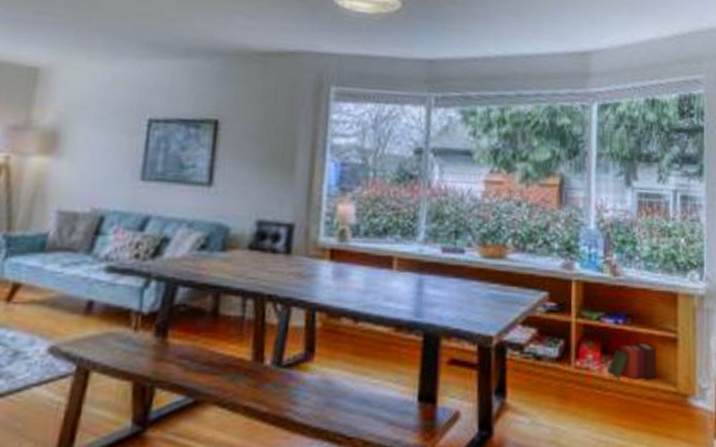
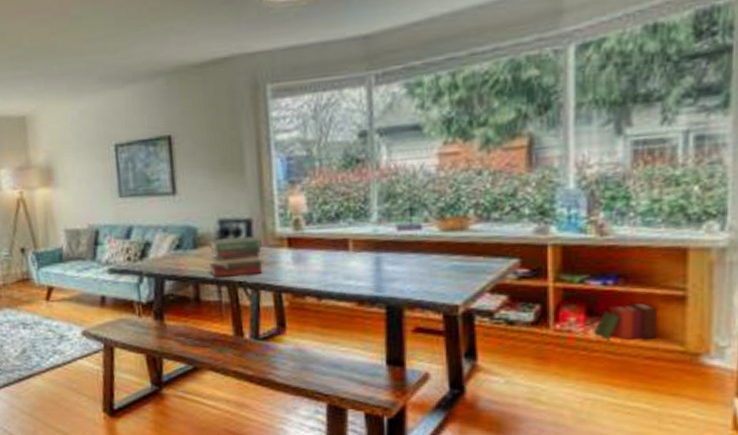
books: none [237,241,301,290] -> present [209,236,263,278]

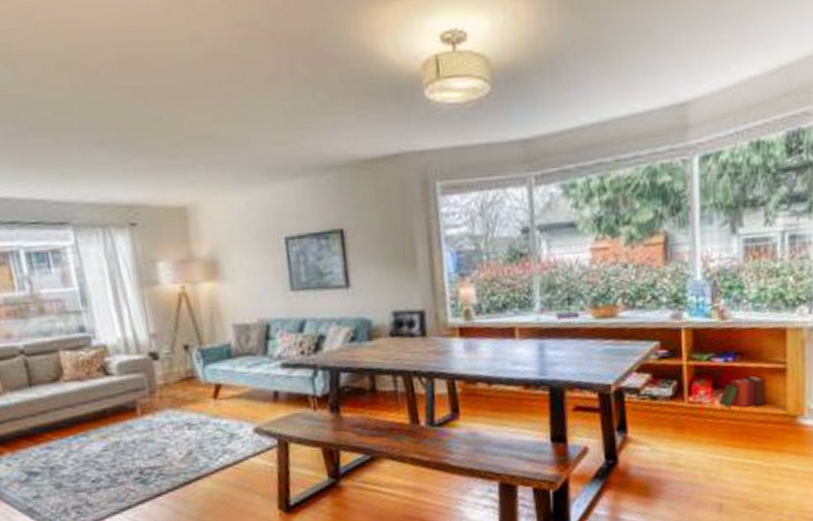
books: present [209,236,263,278] -> none [384,326,437,368]

